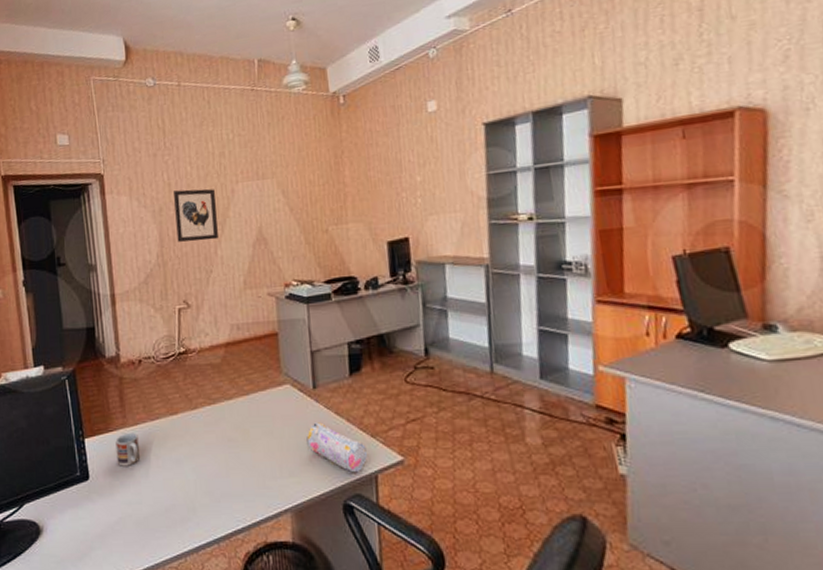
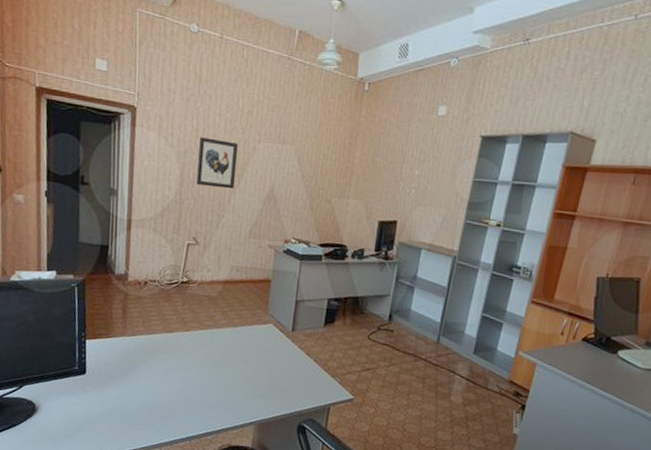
cup: present [115,432,140,466] -> none [112,341,135,369]
pencil case: present [306,422,368,473] -> none [278,358,326,403]

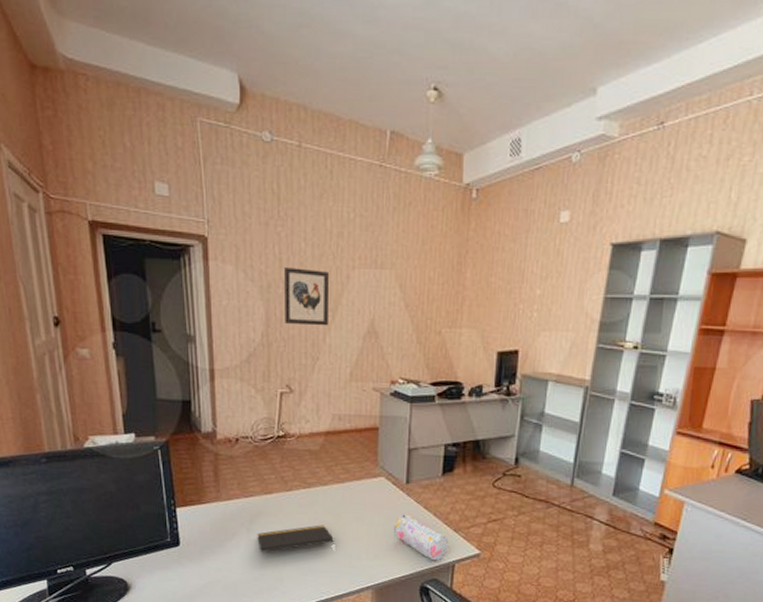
notepad: none [155,363,224,385] -> present [257,525,334,553]
pencil case: none [278,358,326,403] -> present [394,514,449,561]

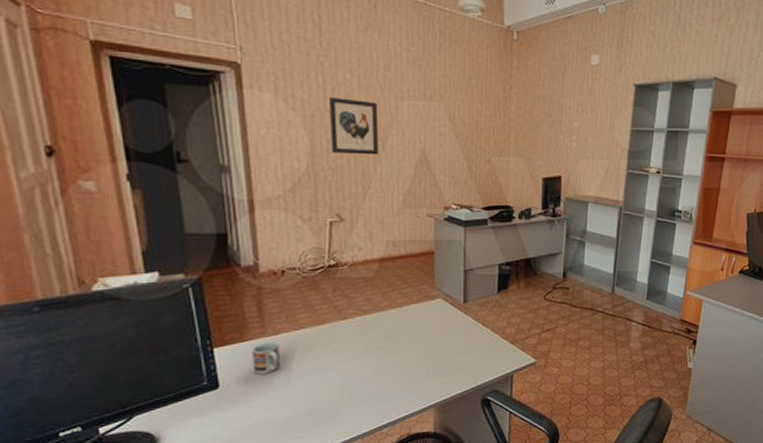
cup: none [208,506,231,537] -> present [252,341,280,374]
notepad: present [257,525,334,553] -> none [310,350,393,385]
pencil case: present [394,514,449,561] -> none [454,332,507,373]

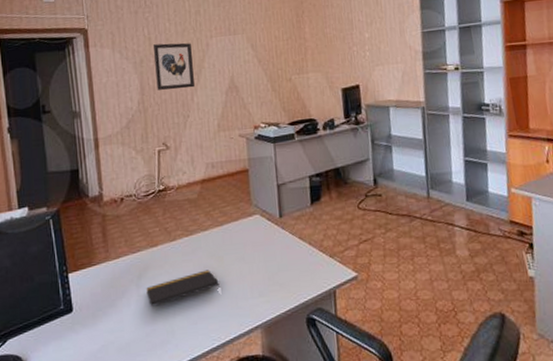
cup: present [252,341,280,374] -> none [98,265,122,298]
notepad: none [310,350,393,385] -> present [146,269,220,307]

